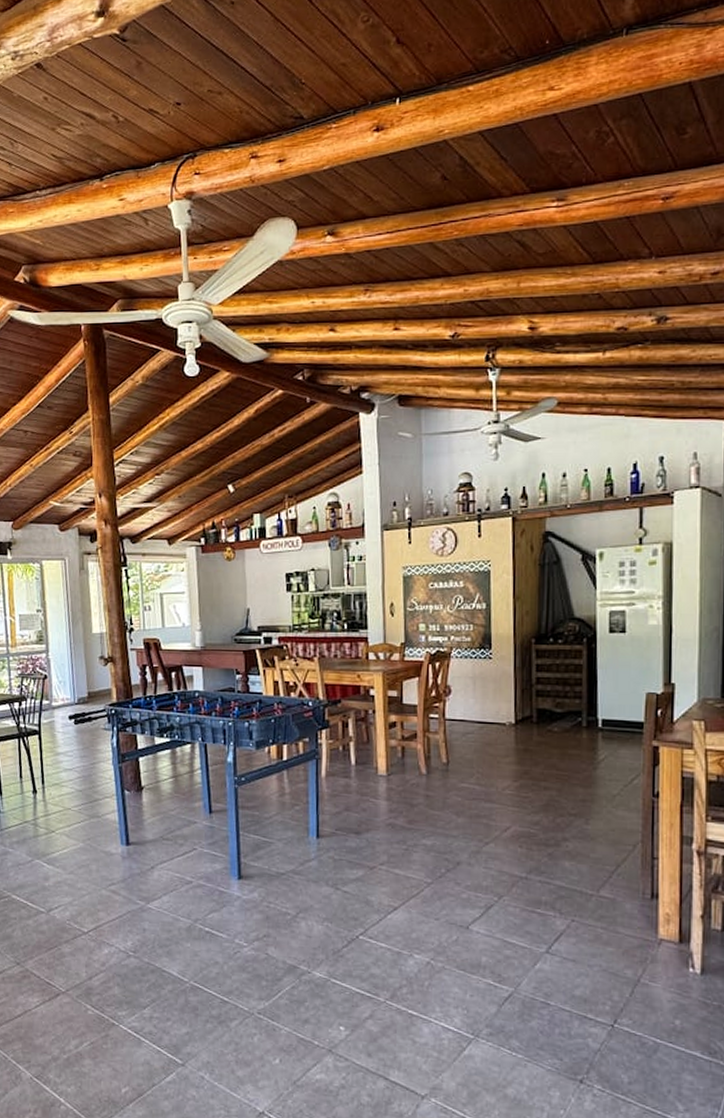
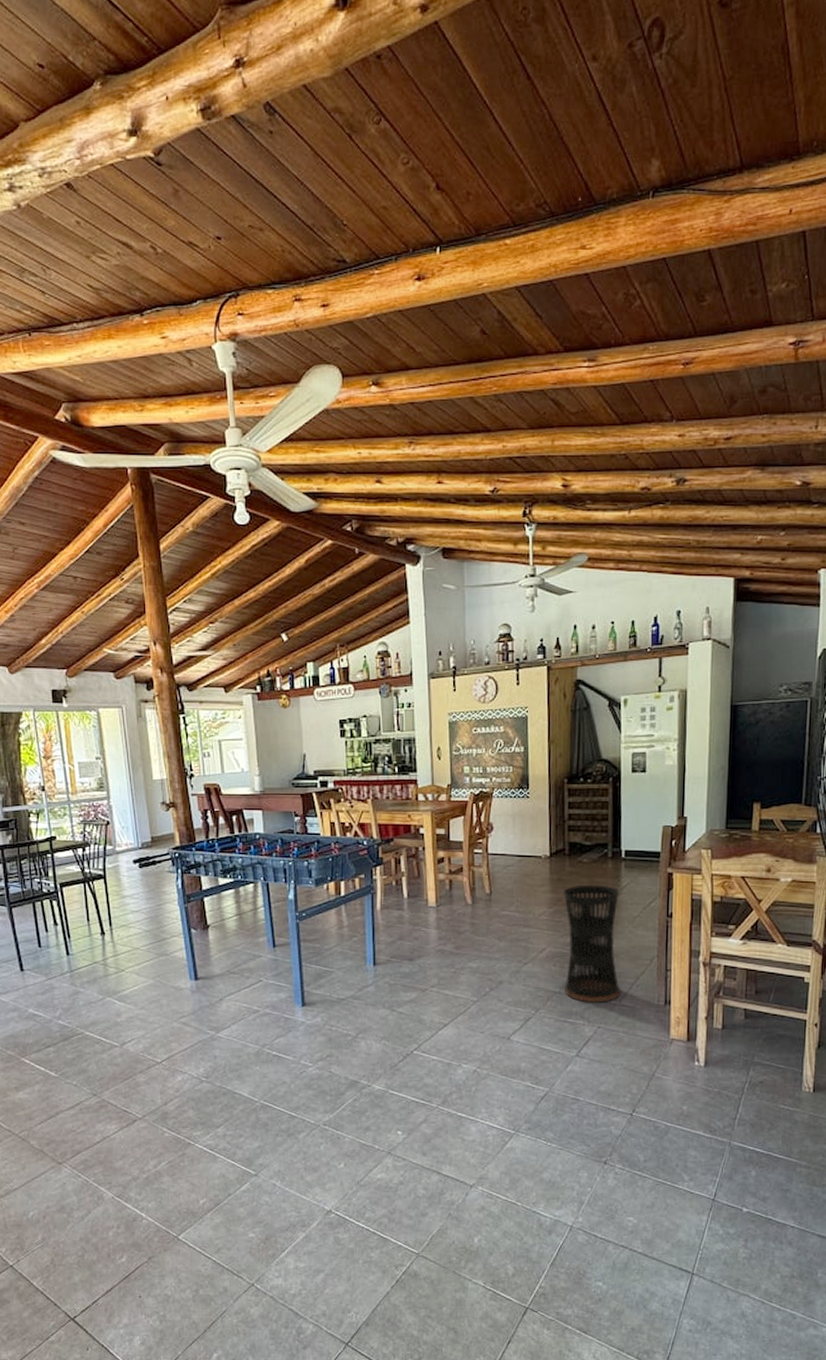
umbrella stand: none [531,756,599,892] -> present [563,884,621,1002]

